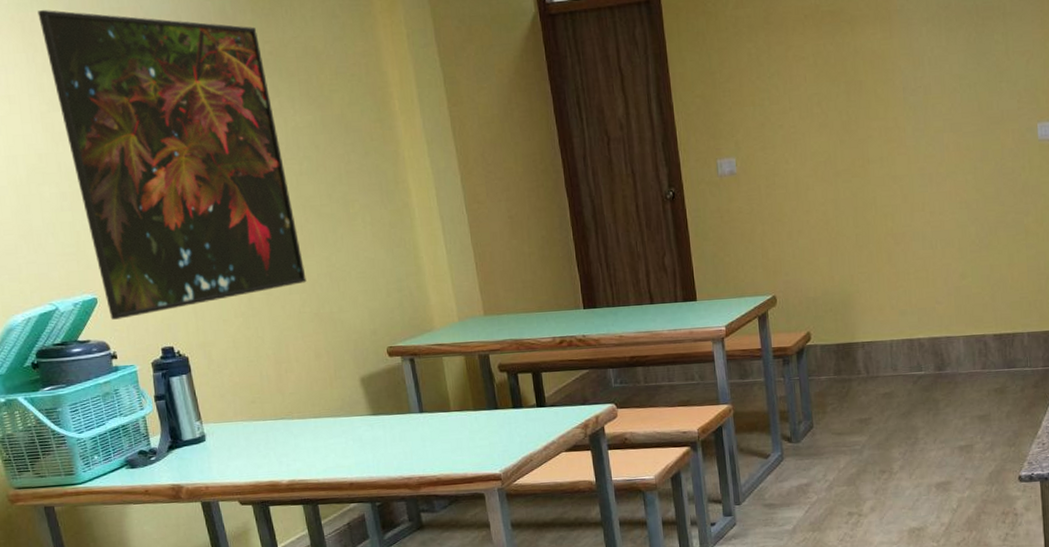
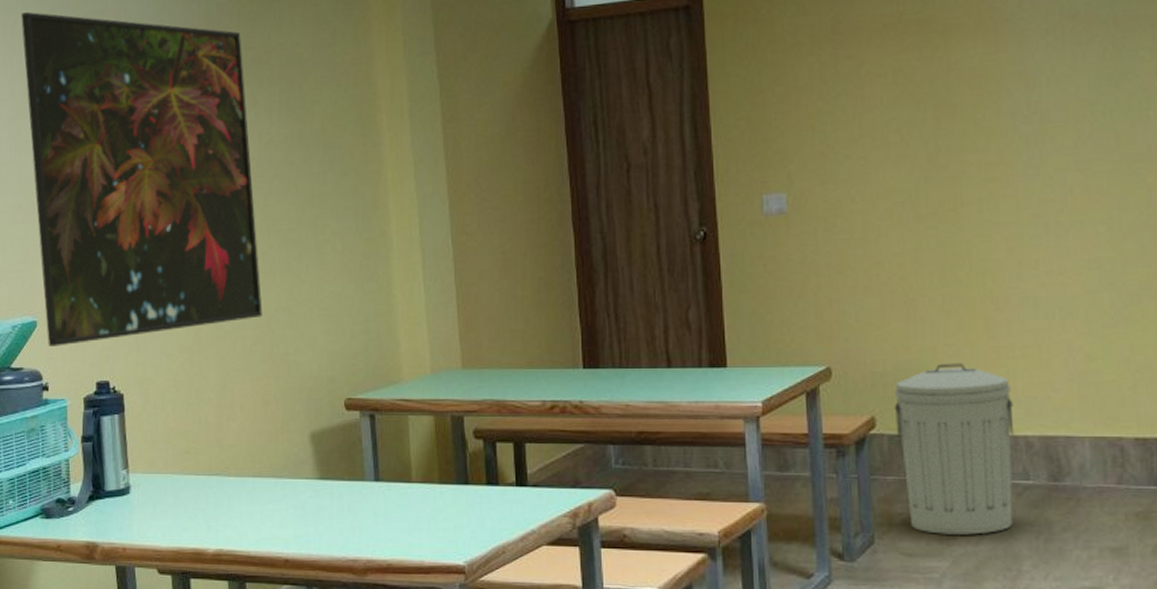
trash can: none [824,286,911,417] -> present [894,363,1015,535]

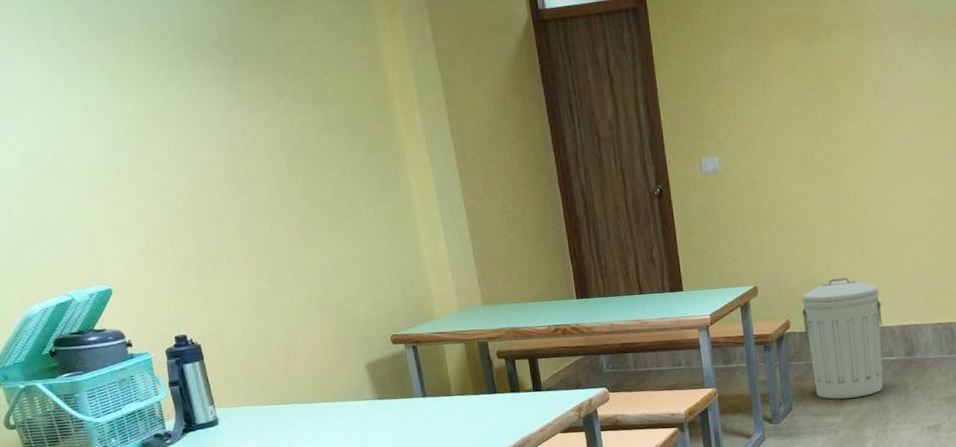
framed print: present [21,12,263,347] -> none [49,13,313,310]

